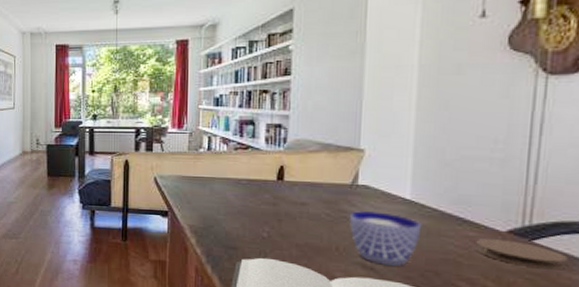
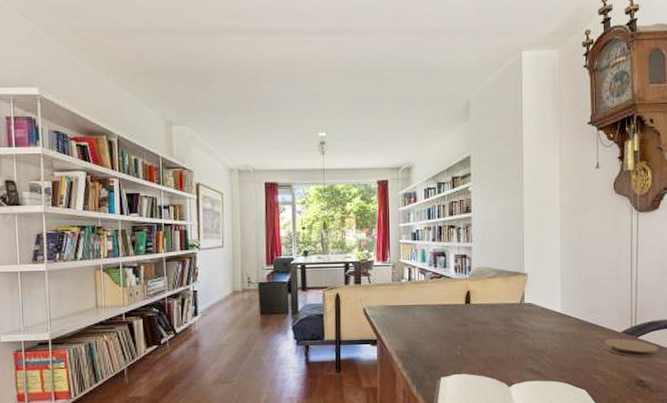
cup: present [348,210,422,266] -> none [520,324,570,368]

